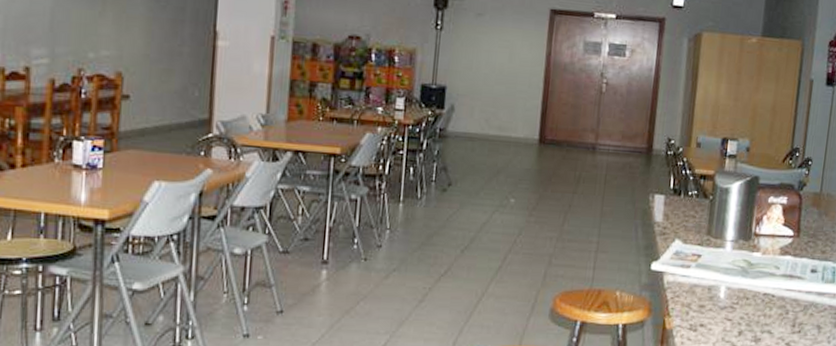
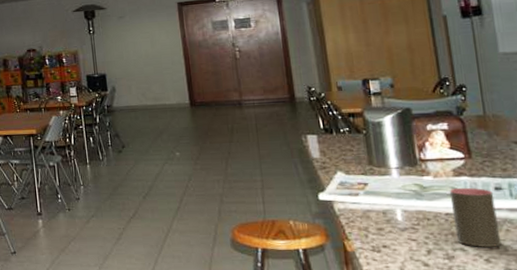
cup: none [767,267,809,331] -> present [449,187,502,247]

